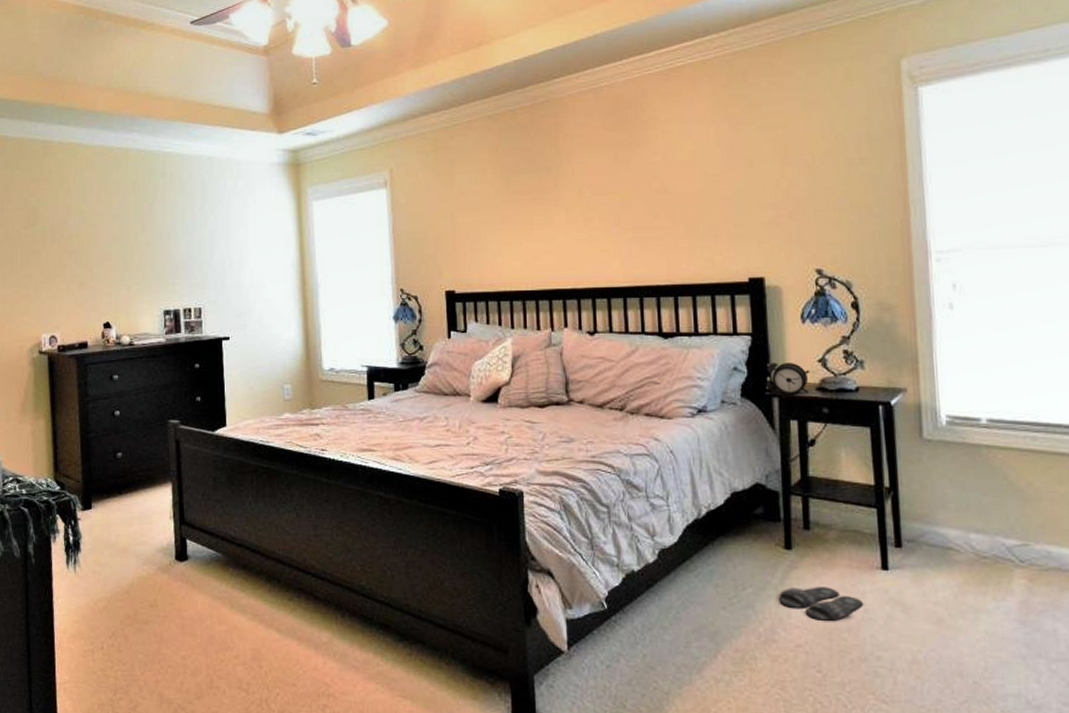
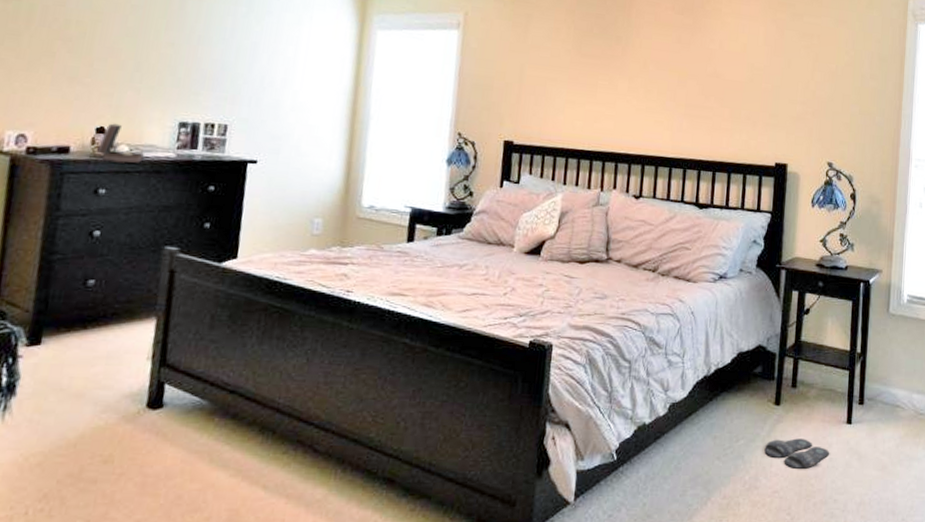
jewelry box: none [107,318,141,353] -> present [97,123,144,164]
alarm clock: present [766,363,810,395] -> none [777,239,813,269]

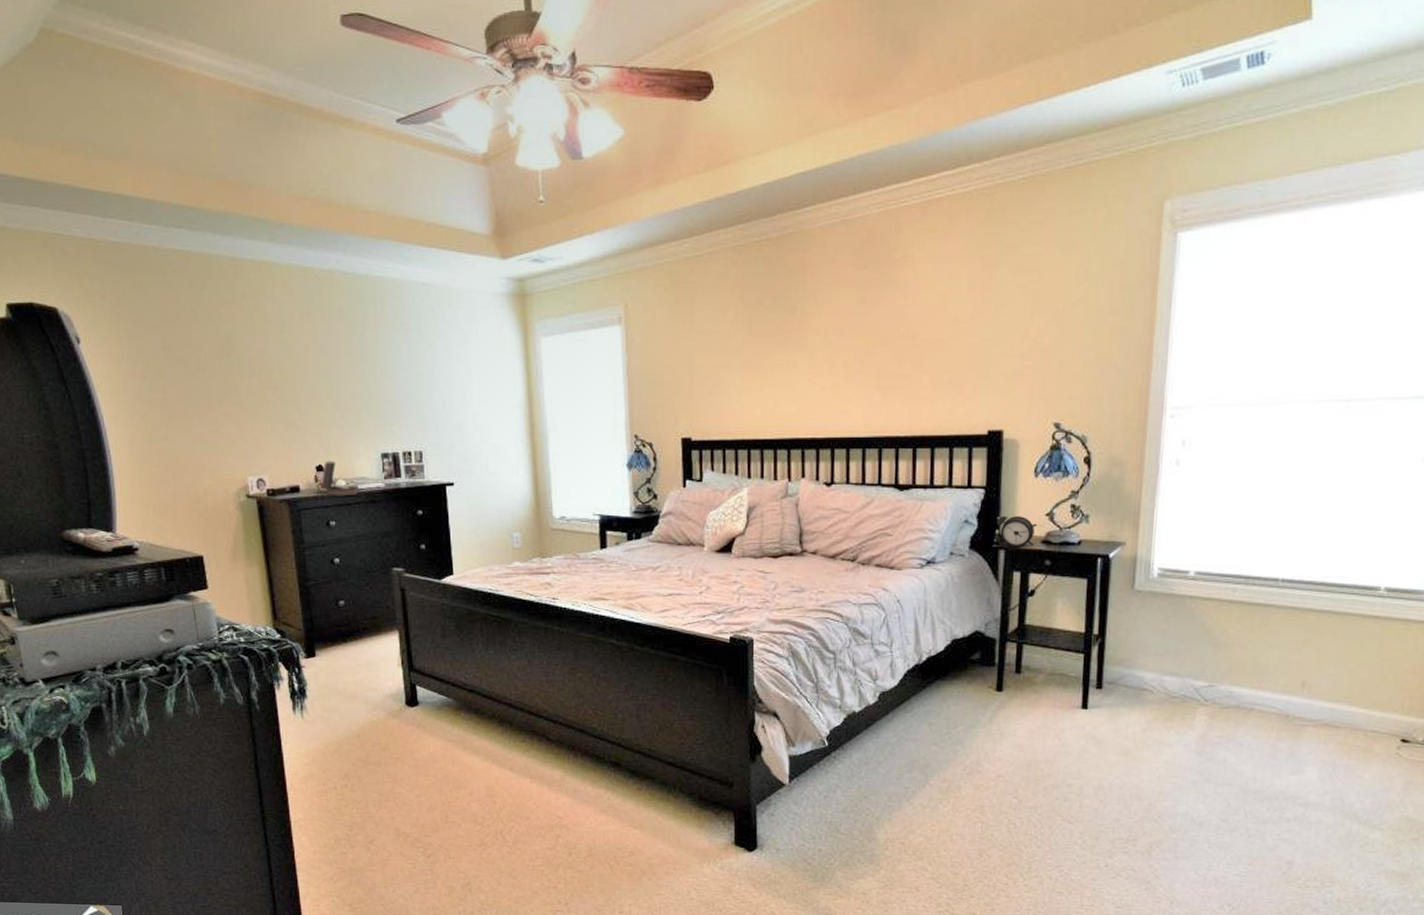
slippers: present [764,438,830,469] -> none [986,724,1062,754]
alarm clock: none [777,239,813,269] -> present [994,516,1037,548]

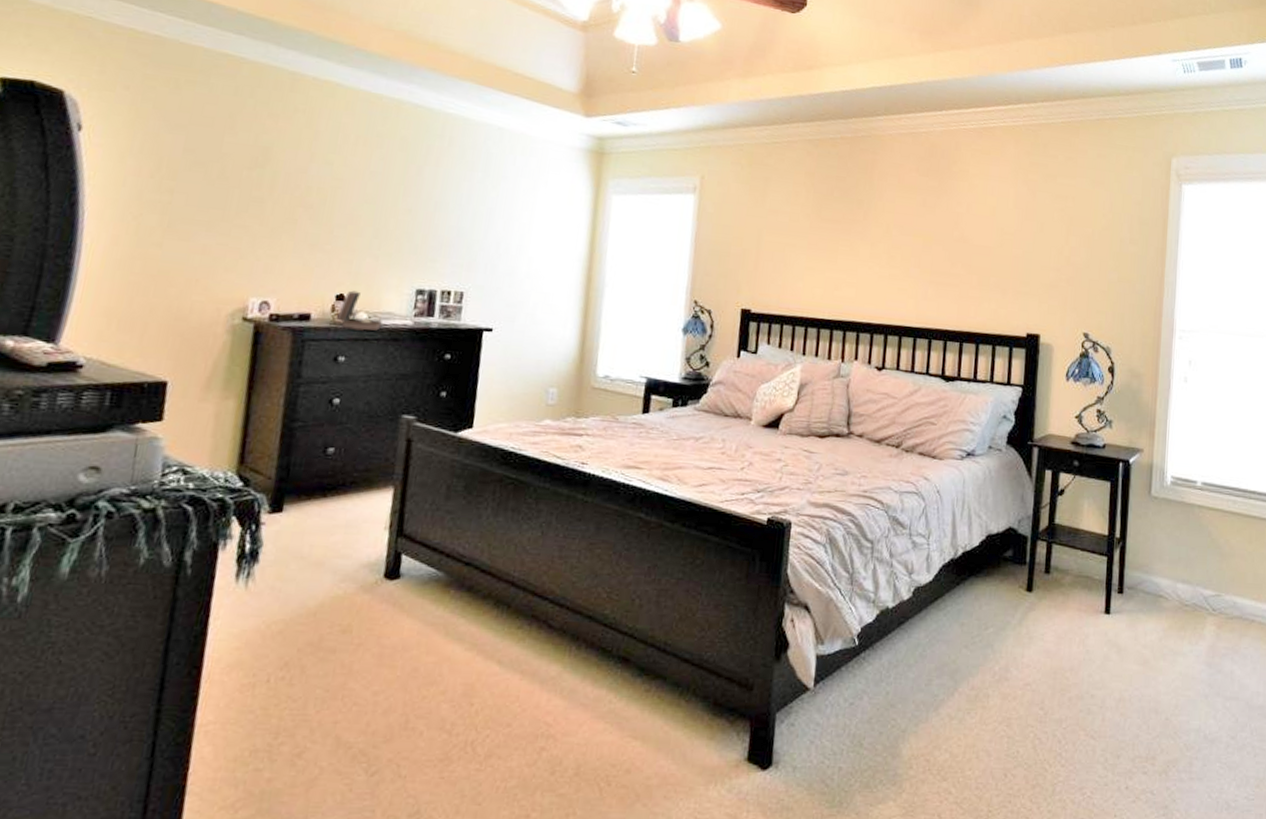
alarm clock: present [994,516,1037,548] -> none [1029,415,1068,447]

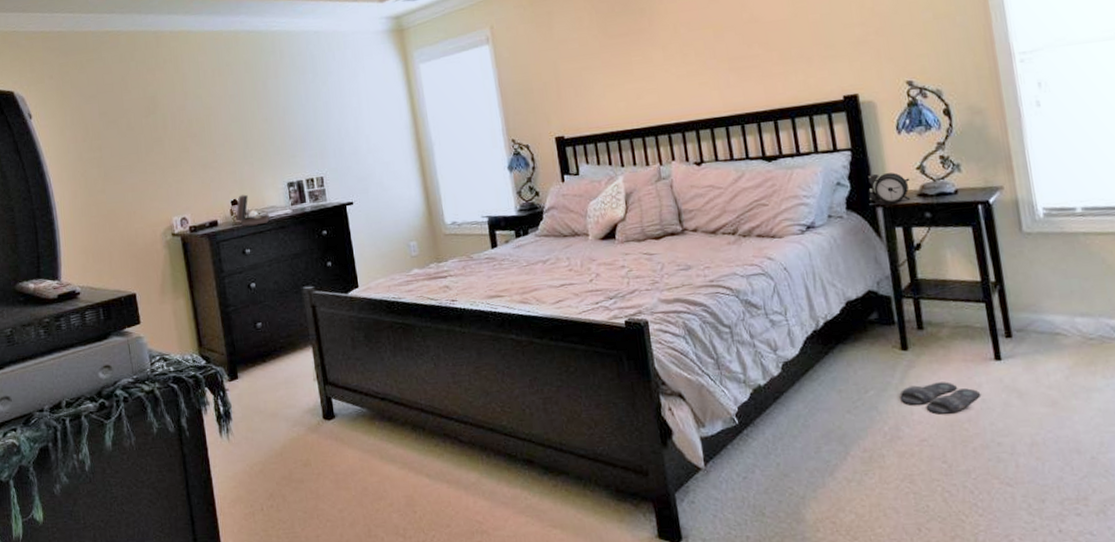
slippers: none [1015,628,1087,661] -> present [900,381,981,414]
alarm clock: none [1029,415,1068,447] -> present [868,172,910,204]

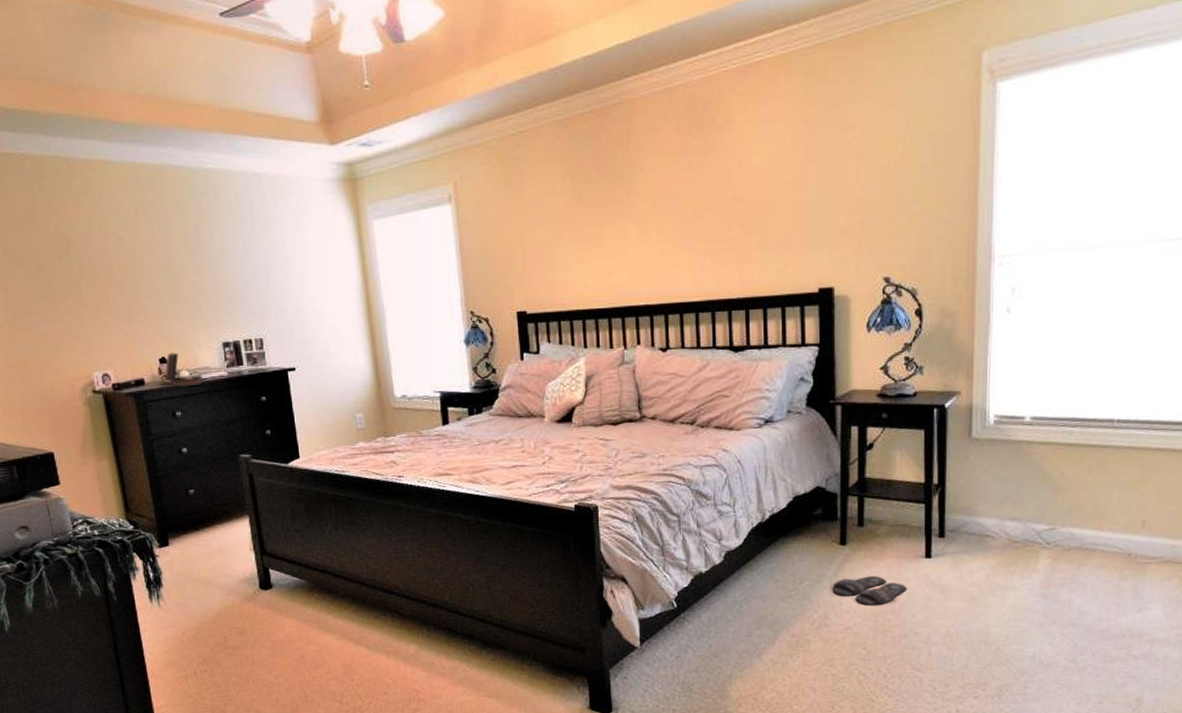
alarm clock: present [868,172,910,204] -> none [831,371,872,403]

